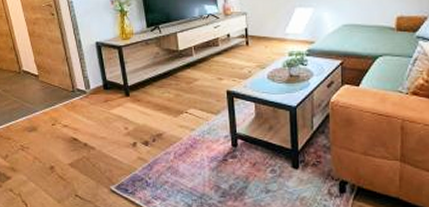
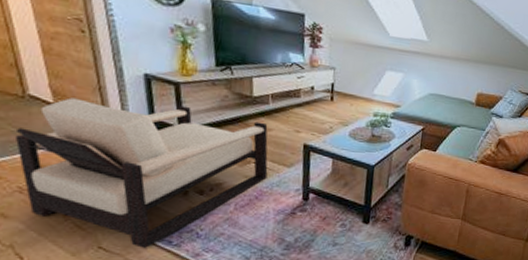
armchair: none [16,66,198,197] -> present [14,98,268,249]

